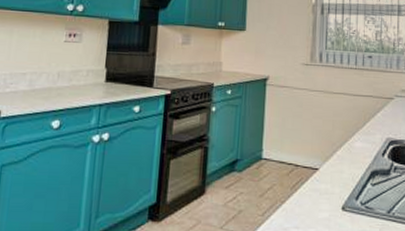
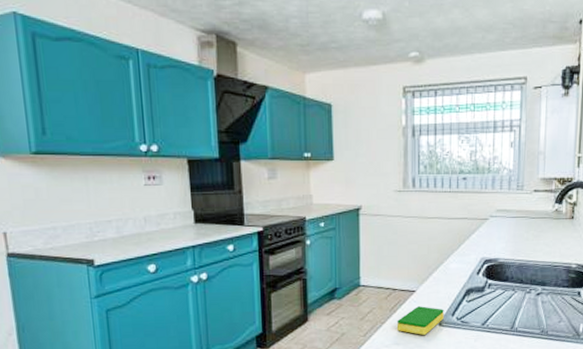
dish sponge: none [297,186,347,219] -> present [396,306,444,335]

